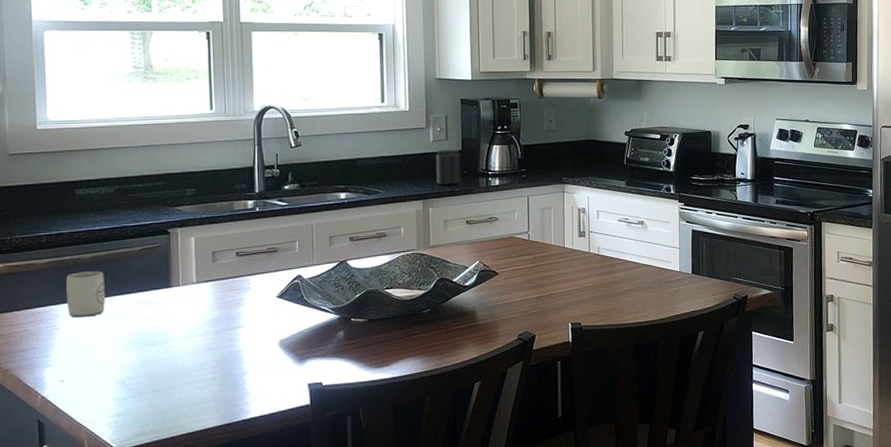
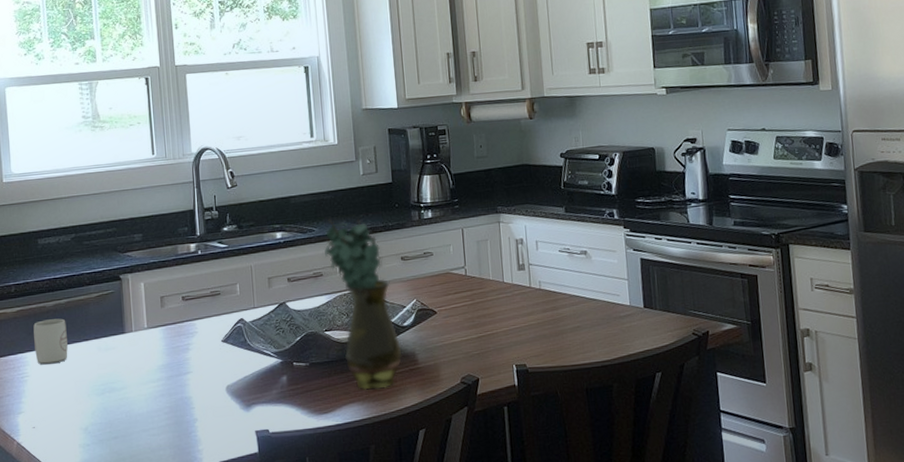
vase: none [390,182,462,345] -> present [324,218,403,390]
soda can: present [435,149,462,186] -> none [366,182,394,221]

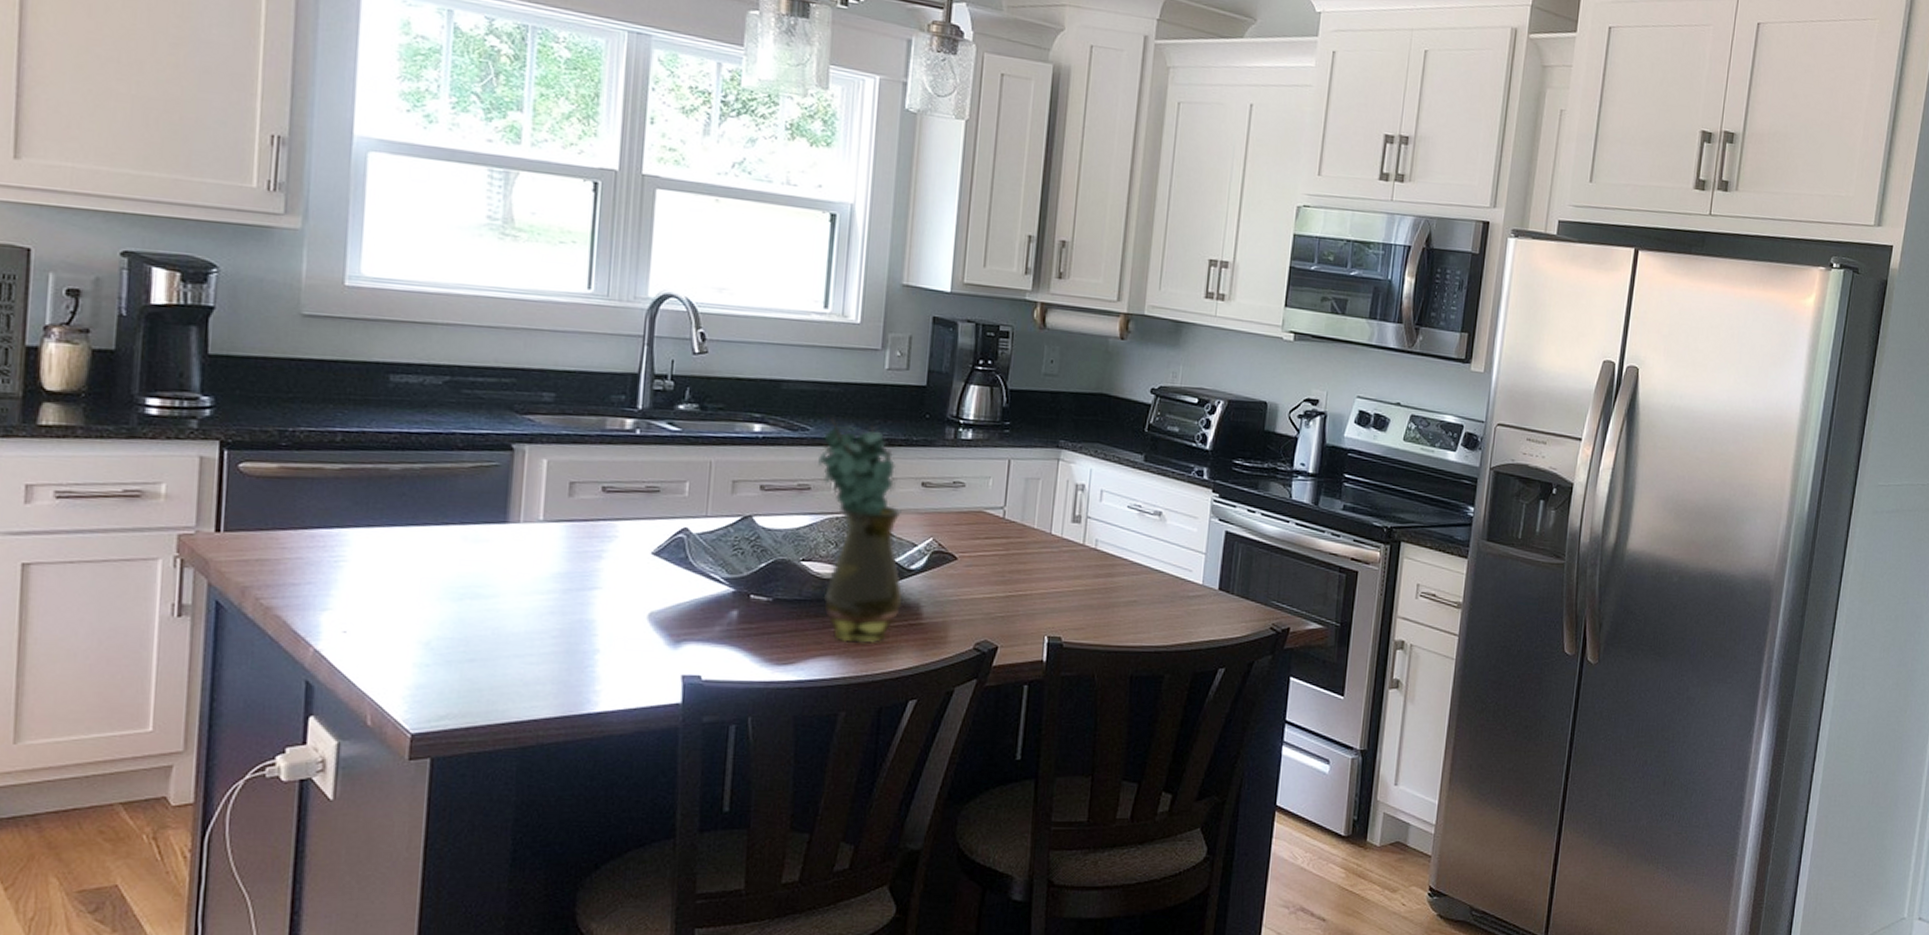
mug: present [33,318,69,365] -> none [361,487,418,550]

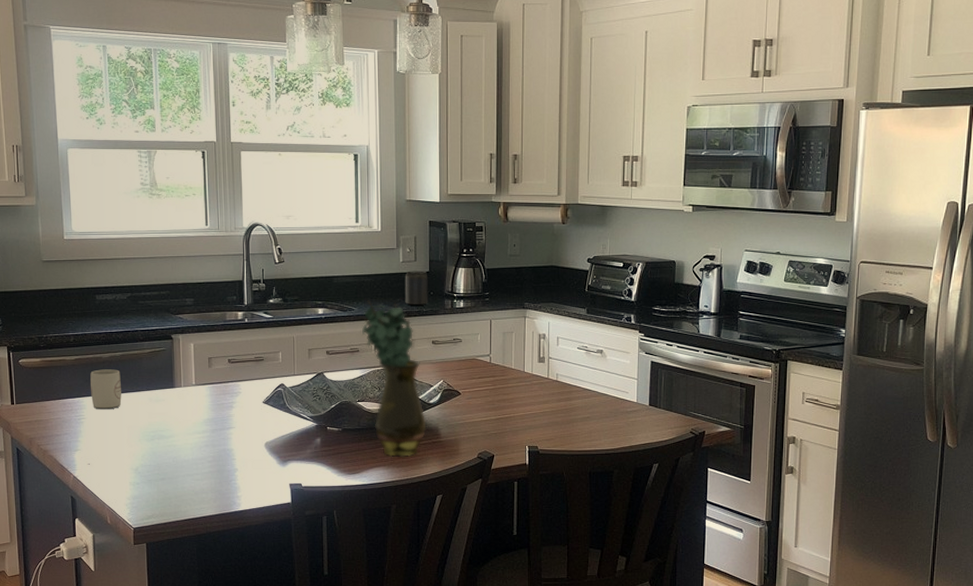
mug: none [361,487,418,550] -> present [90,369,122,410]
soda can: none [887,382,924,433] -> present [405,271,428,307]

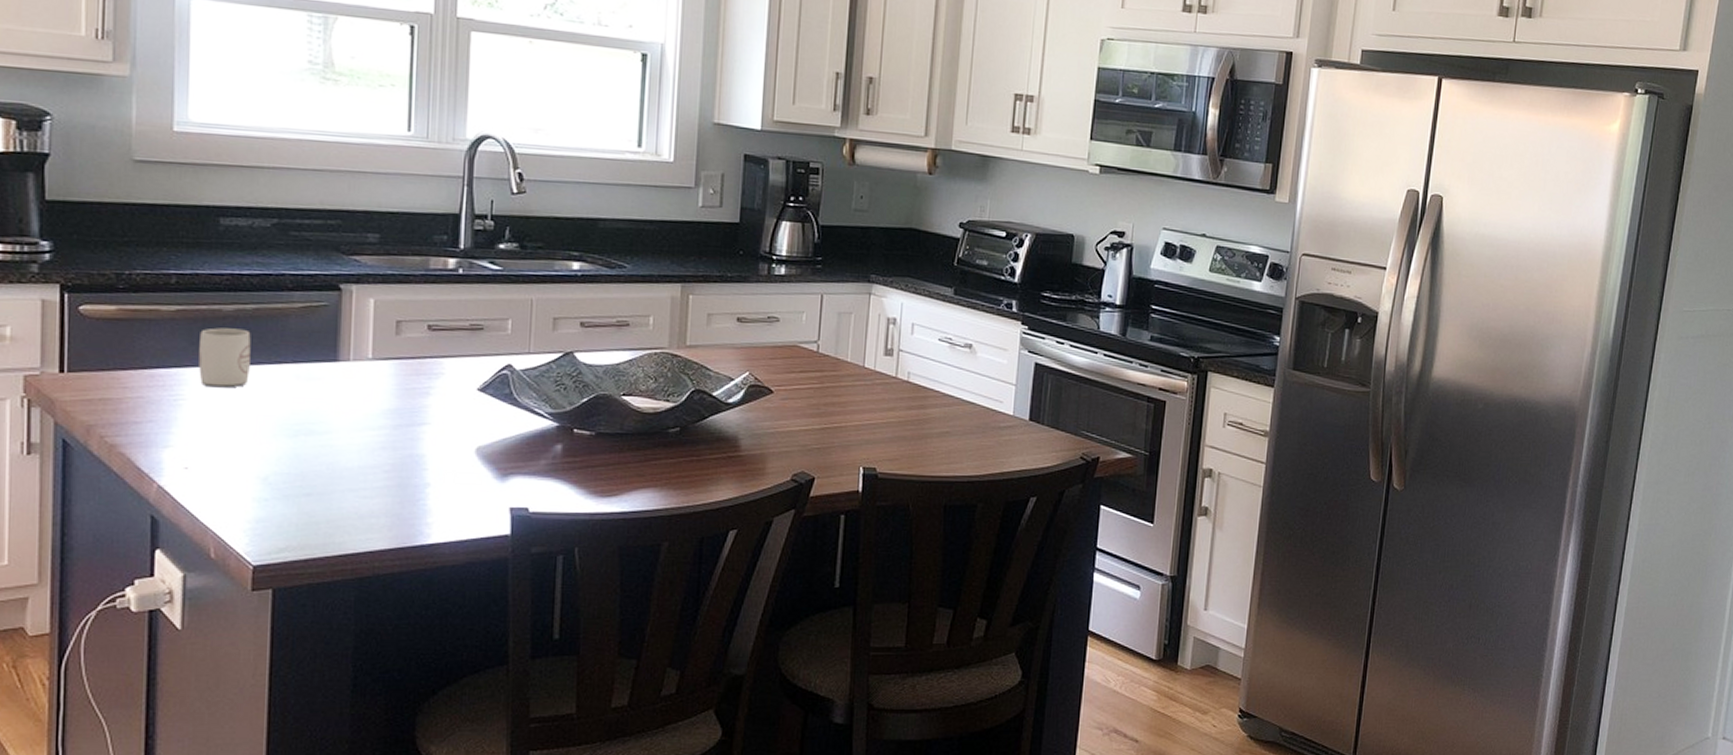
vase: present [362,300,427,457] -> none [636,255,721,475]
soda can: present [405,271,428,307] -> none [702,219,738,269]

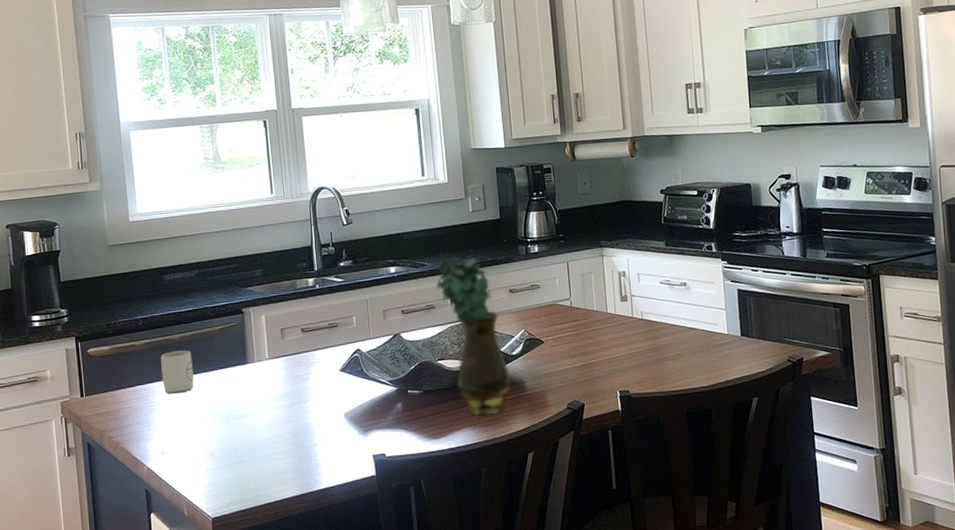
vase: none [636,255,721,475] -> present [436,253,512,416]

